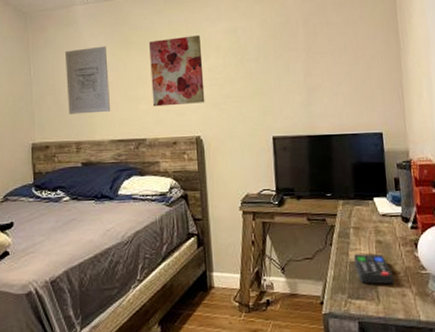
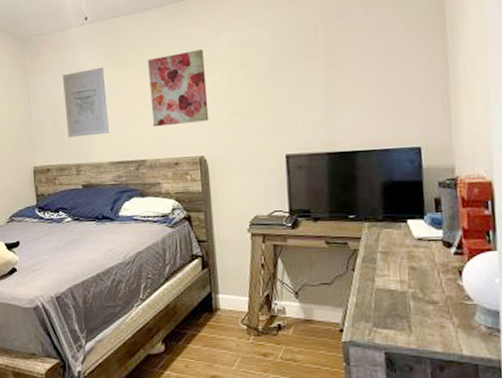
remote control: present [353,253,394,285] -> none [380,280,430,315]

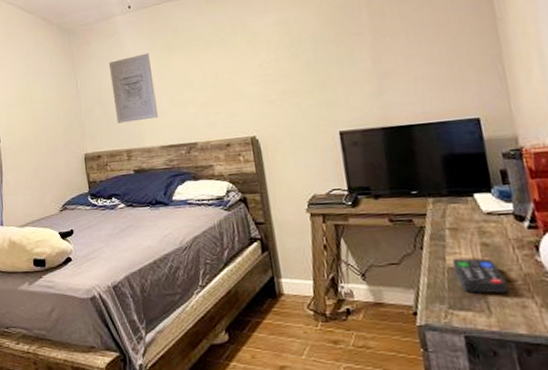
wall art: present [148,49,209,127] -> none [193,31,258,109]
remote control: none [380,280,430,315] -> present [451,258,509,294]

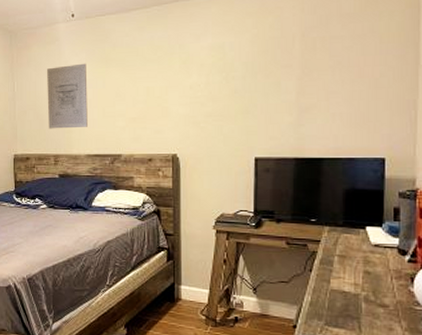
remote control: present [451,258,509,294] -> none [335,282,380,317]

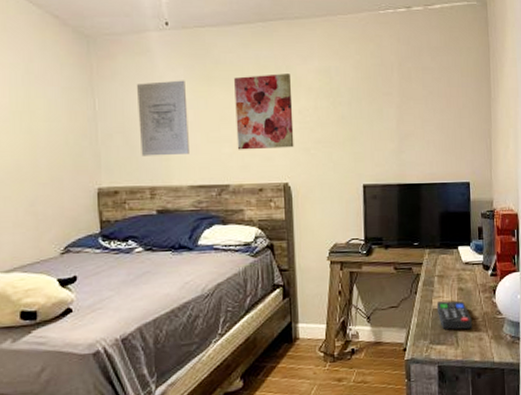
wall art: none [130,52,184,124] -> present [234,73,294,150]
remote control: none [335,282,380,317] -> present [436,300,472,330]

